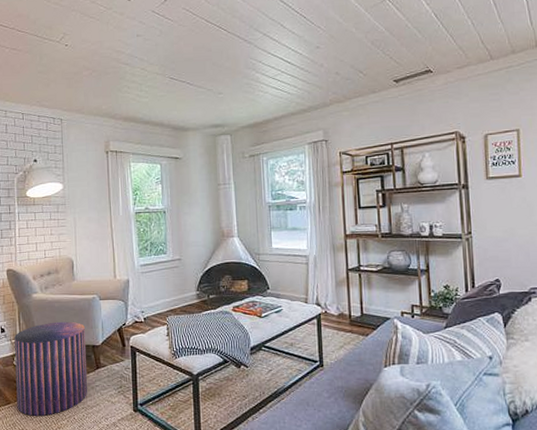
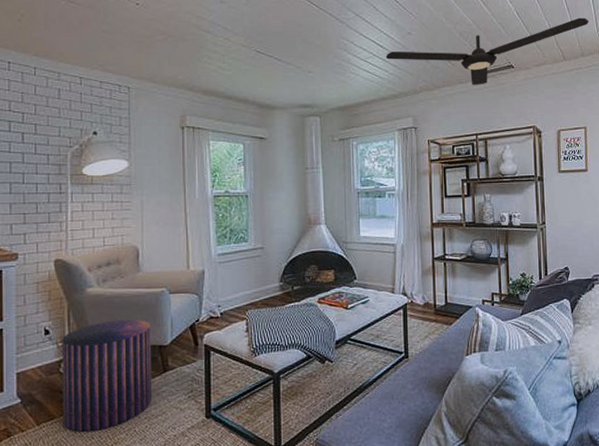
ceiling fan: none [294,12,521,94] -> present [385,17,590,85]

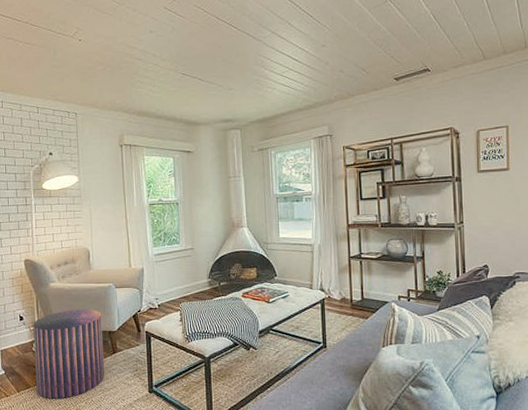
ceiling fan: present [385,17,590,85] -> none [301,14,513,91]

